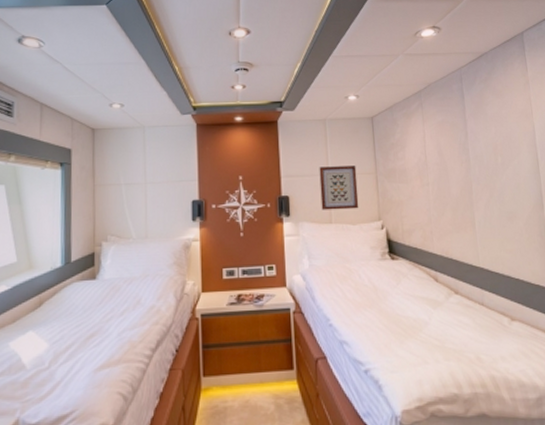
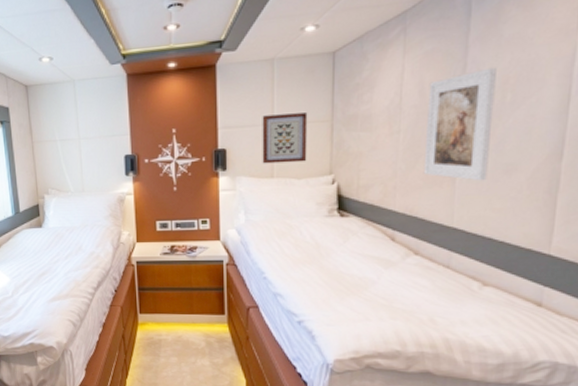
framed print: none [444,136,497,227] -> present [423,67,497,181]

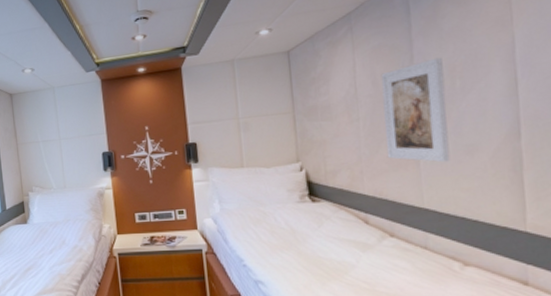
wall art: present [262,113,308,164] -> none [227,106,274,155]

